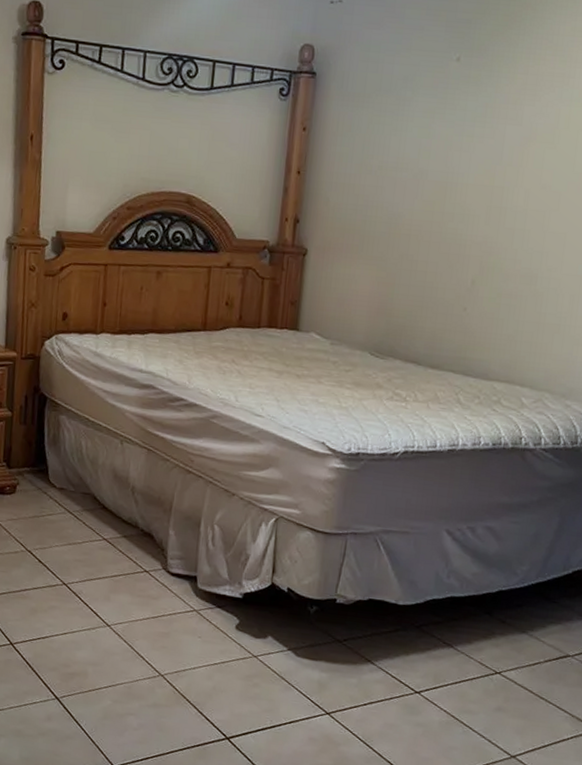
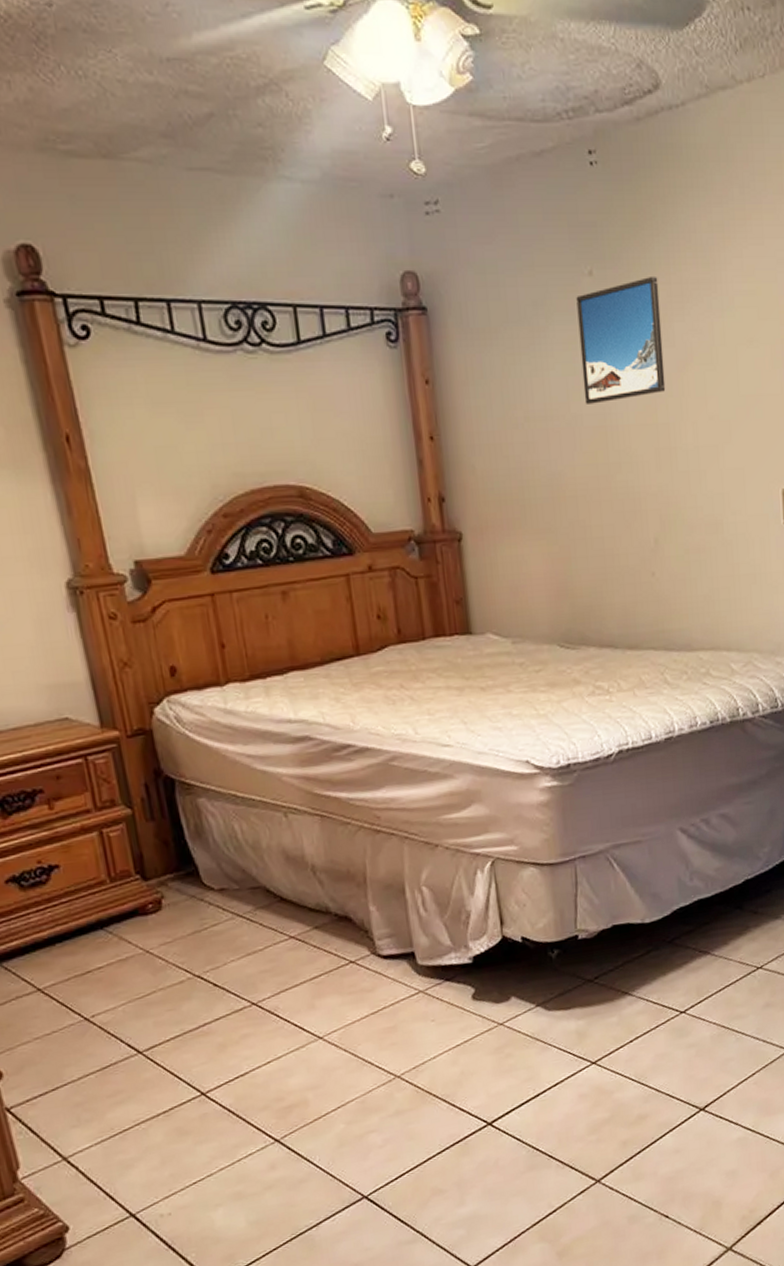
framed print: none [432,66,517,163] -> present [576,275,666,404]

